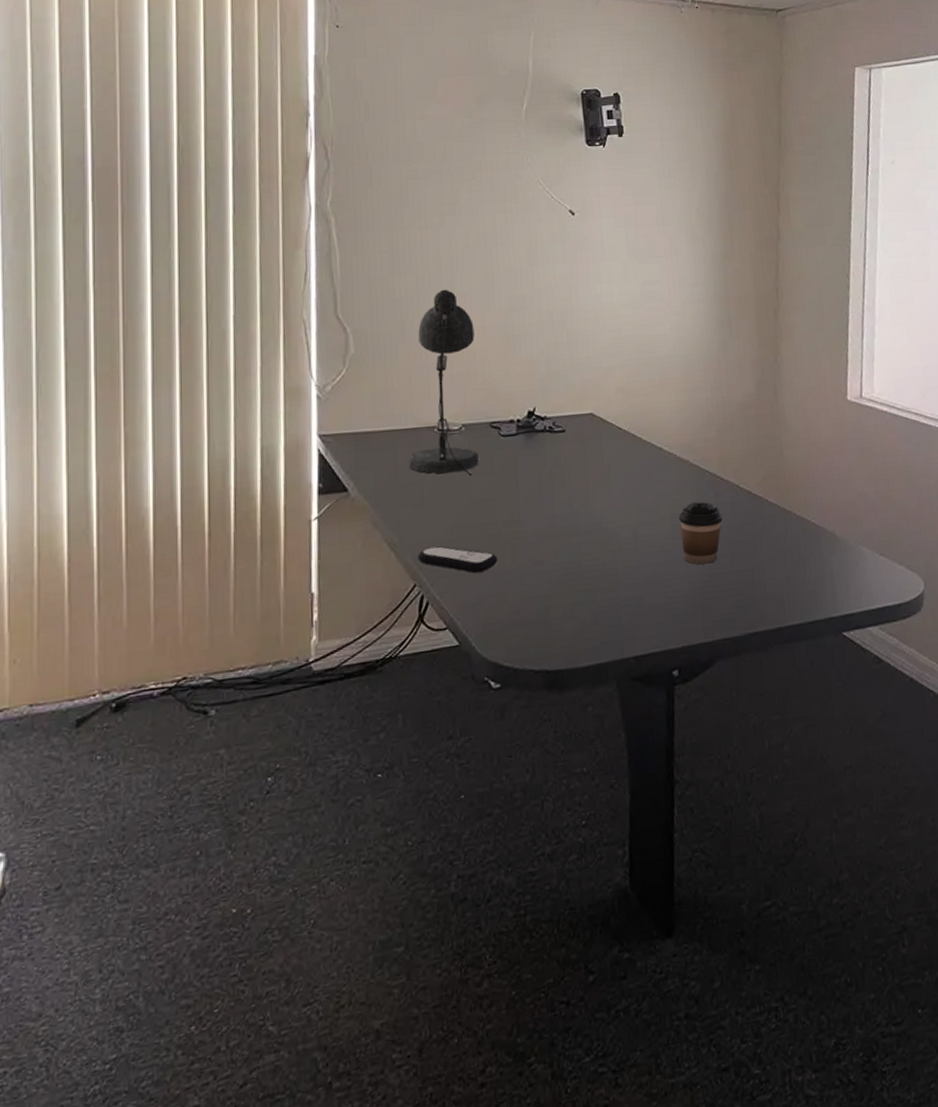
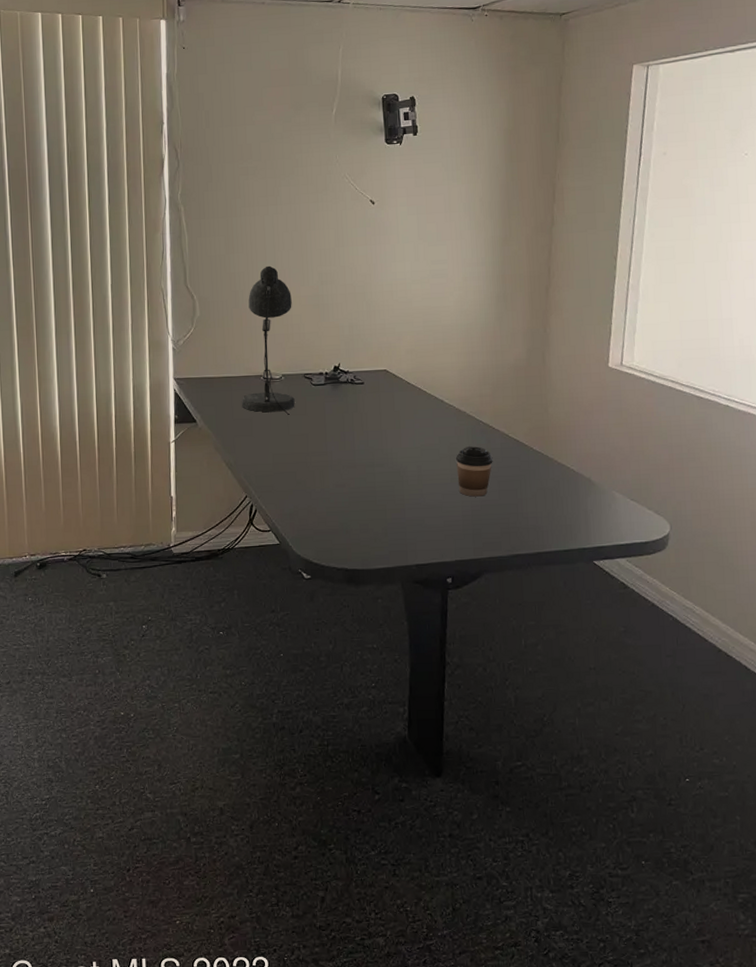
remote control: present [417,546,498,573] -> none [248,468,310,490]

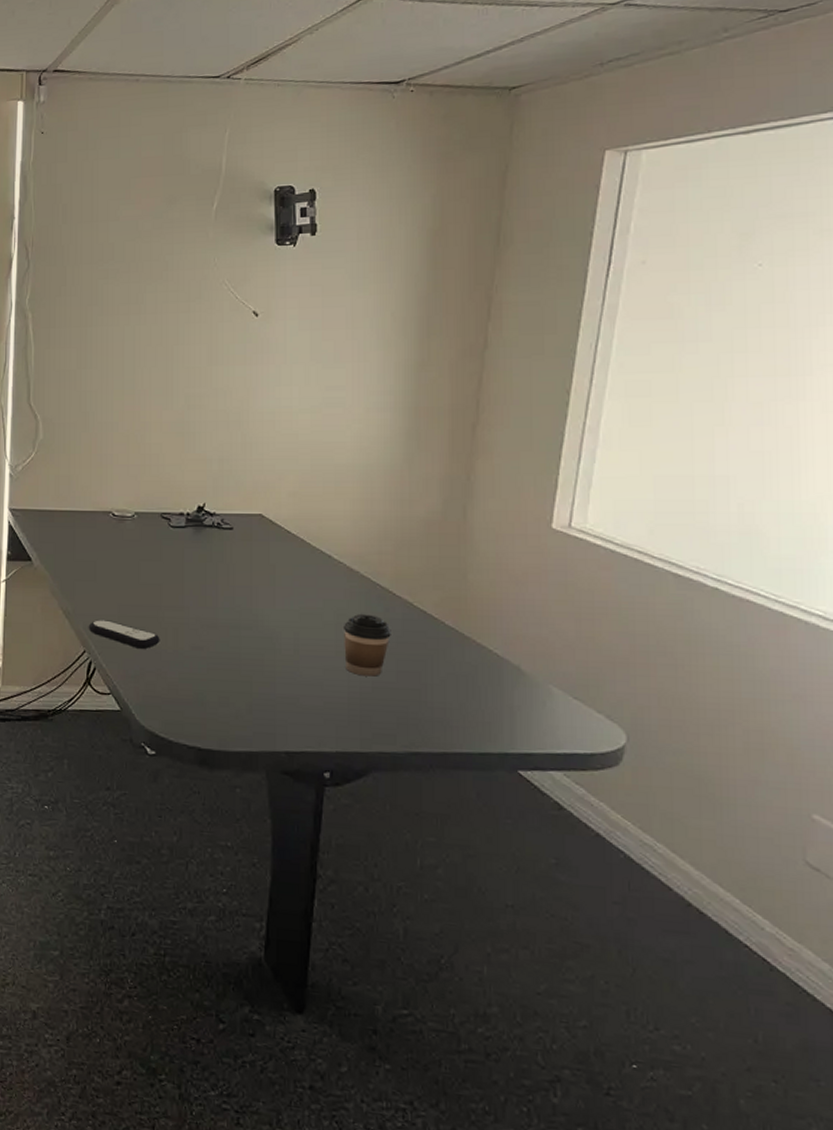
desk lamp: present [241,265,295,415] -> none [85,384,151,560]
remote control: none [248,468,310,490] -> present [88,620,160,649]

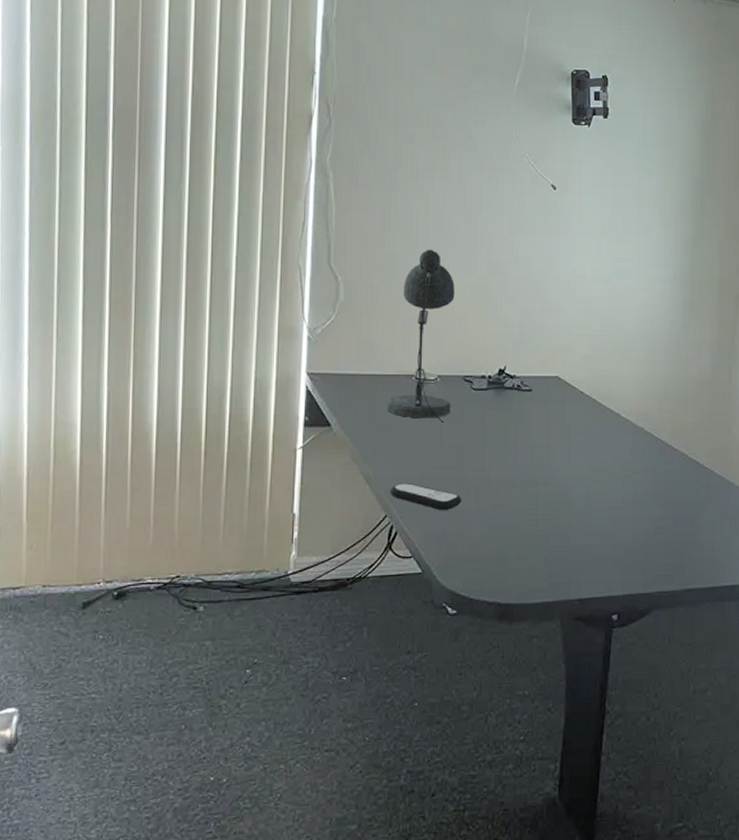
desk lamp: none [85,384,151,560] -> present [387,249,455,422]
coffee cup: present [344,614,391,677] -> none [630,467,670,523]

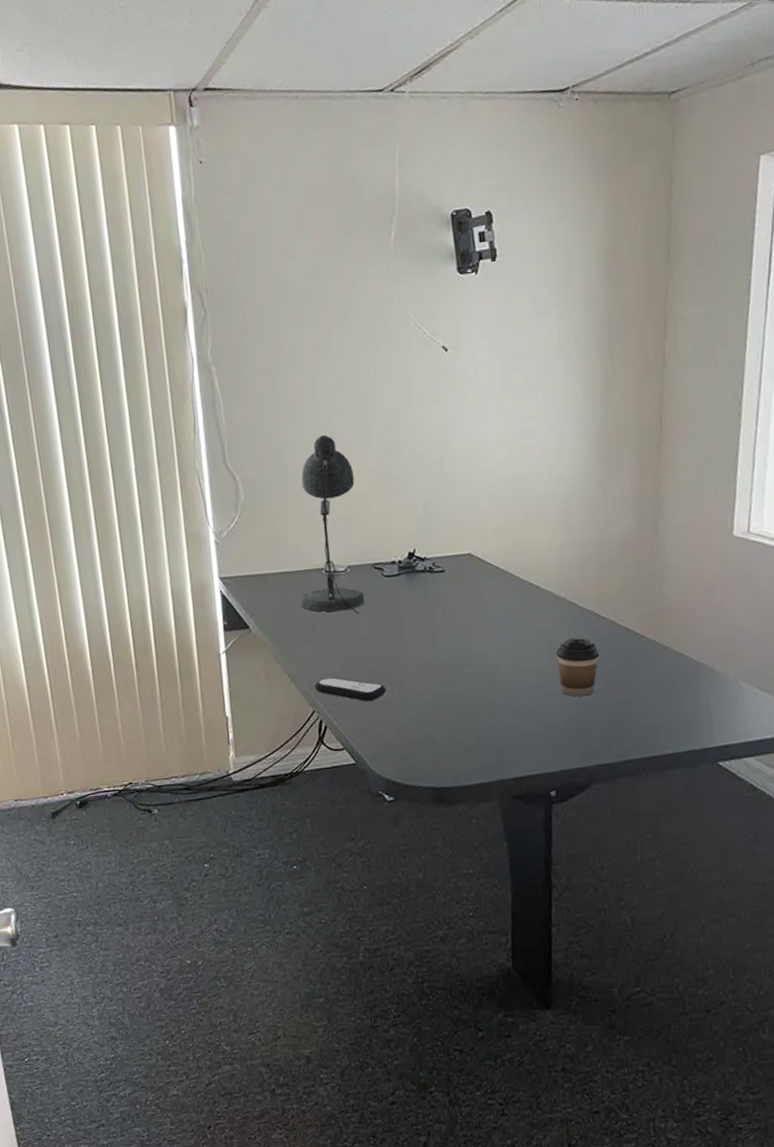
coffee cup: none [630,467,670,523] -> present [556,638,600,697]

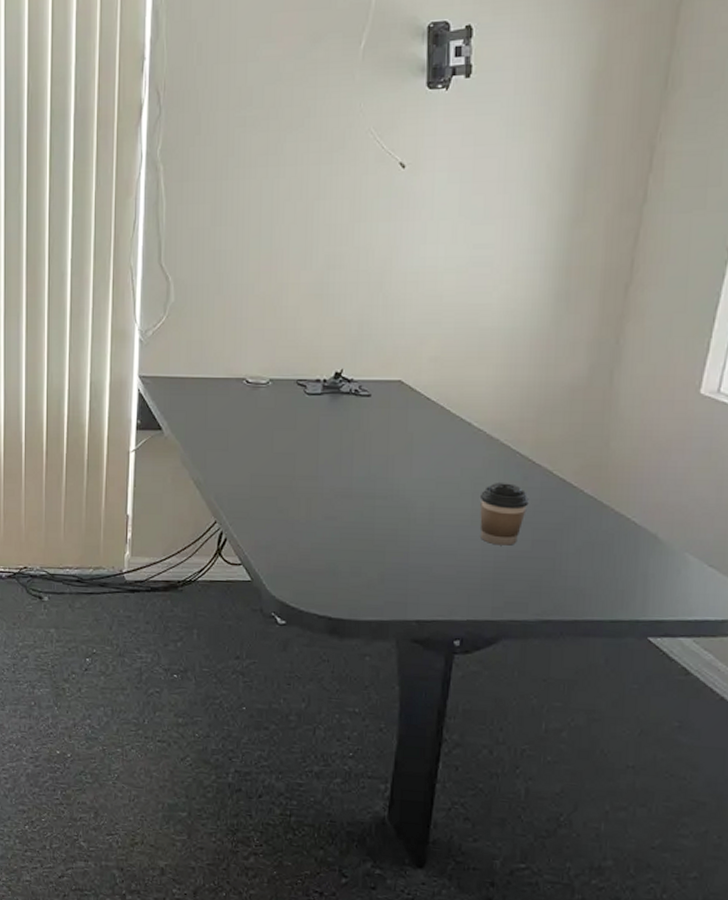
desk lamp: present [300,434,365,614] -> none [217,243,289,429]
remote control: present [314,677,387,701] -> none [219,490,293,519]

